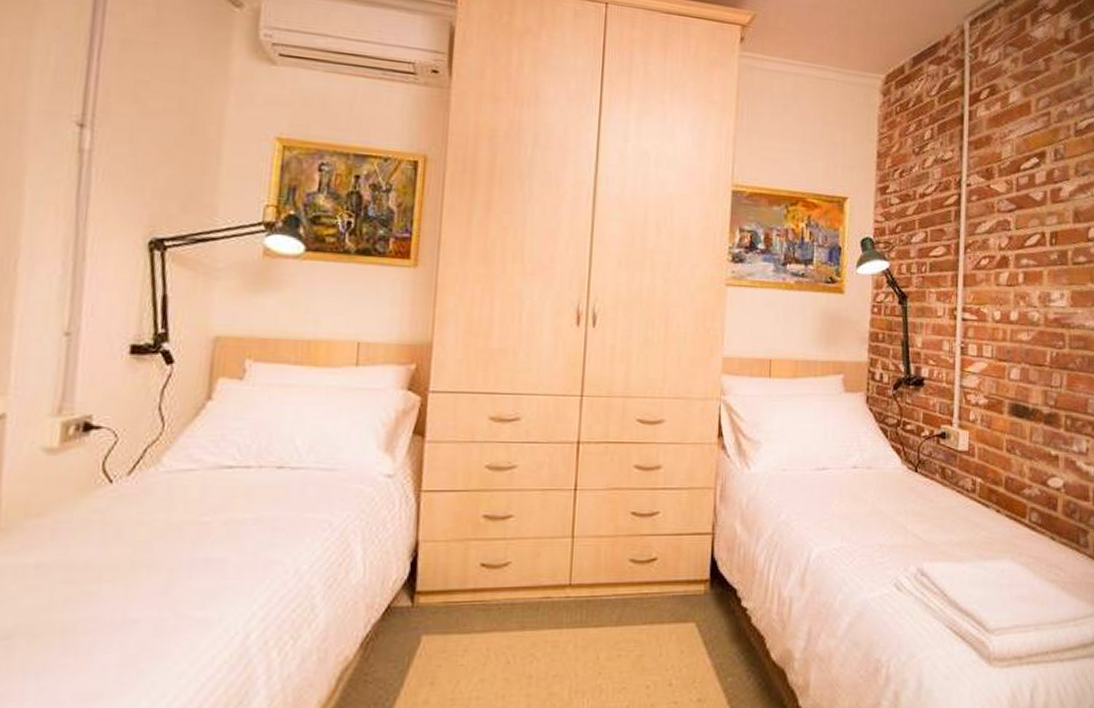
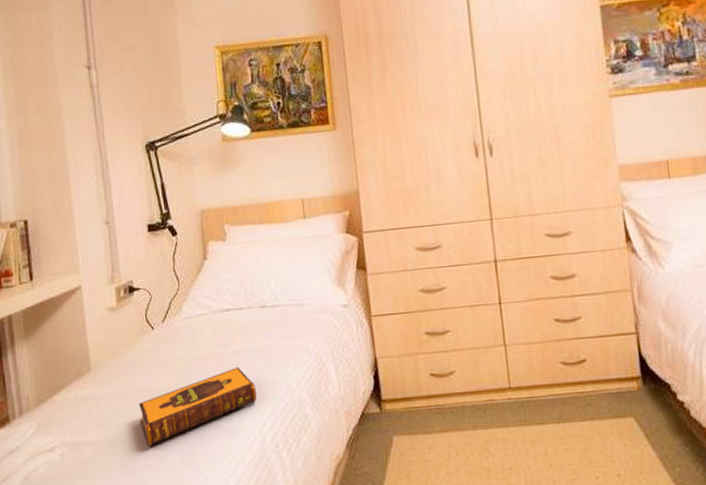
hardback book: none [65,541,251,640] -> present [139,367,257,447]

